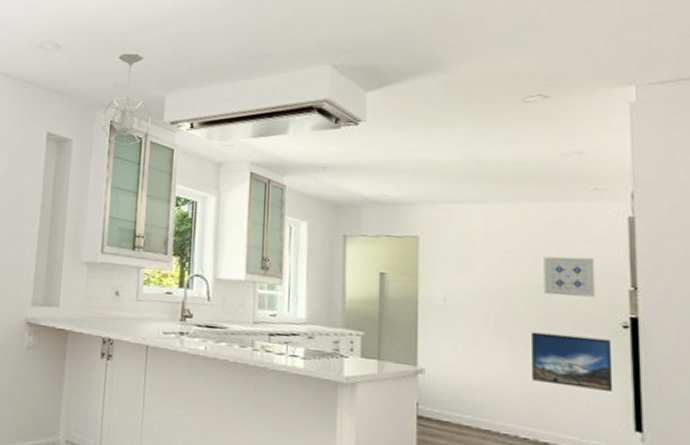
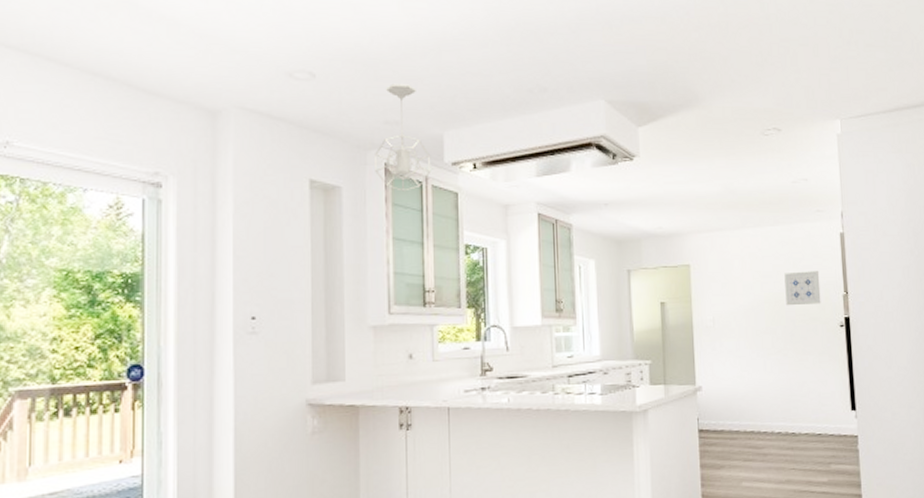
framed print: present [532,332,613,391] -> none [779,338,836,382]

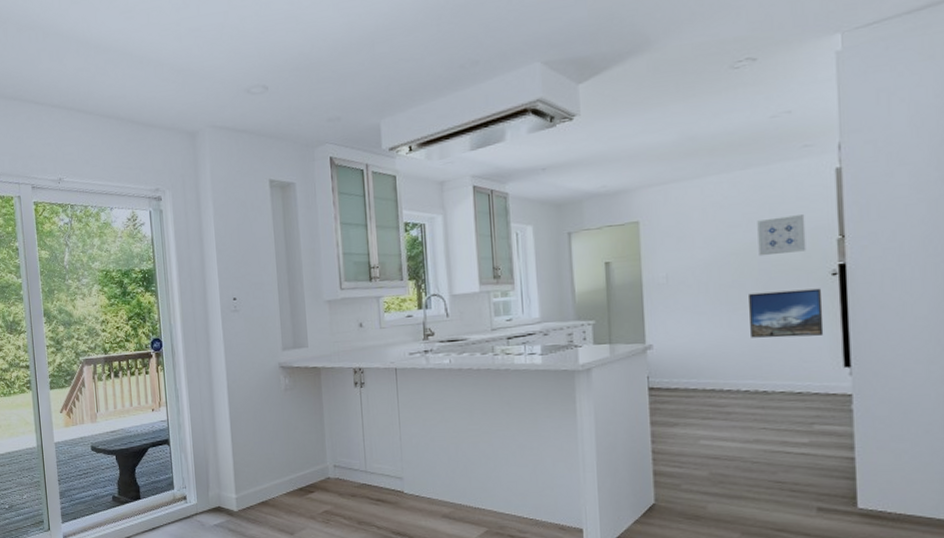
pendant light: present [375,84,432,192] -> none [321,81,371,181]
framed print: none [779,338,836,382] -> present [749,288,824,338]

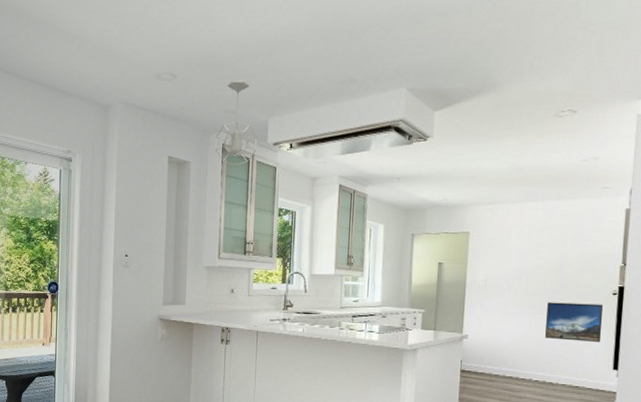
pendant light: none [321,81,371,181] -> present [215,80,257,166]
wall art: present [757,215,806,257] -> none [559,242,598,273]

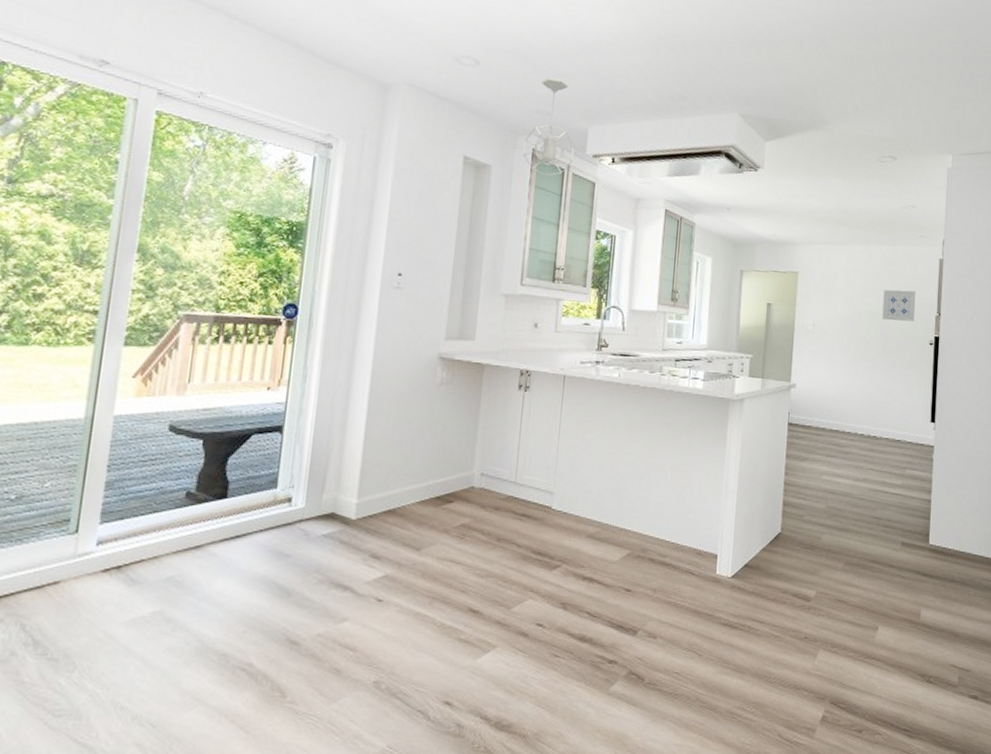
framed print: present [545,302,604,342] -> none [870,350,922,393]
wall art: none [559,242,598,273] -> present [882,290,916,322]

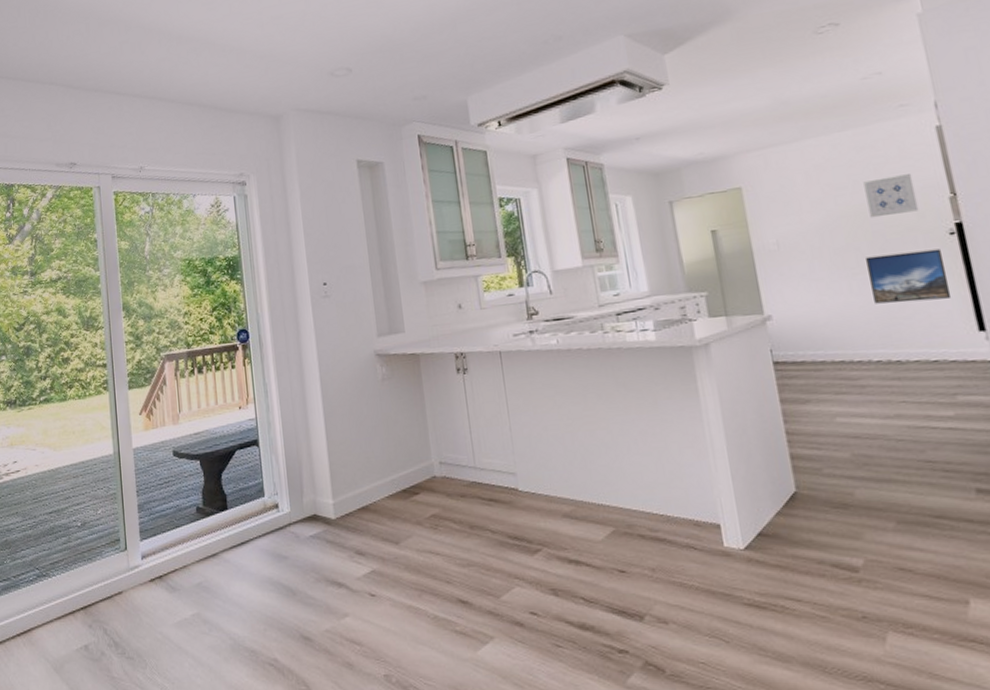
pendant light: present [523,77,574,177] -> none [408,60,460,158]
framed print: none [870,350,922,393] -> present [866,249,952,304]

